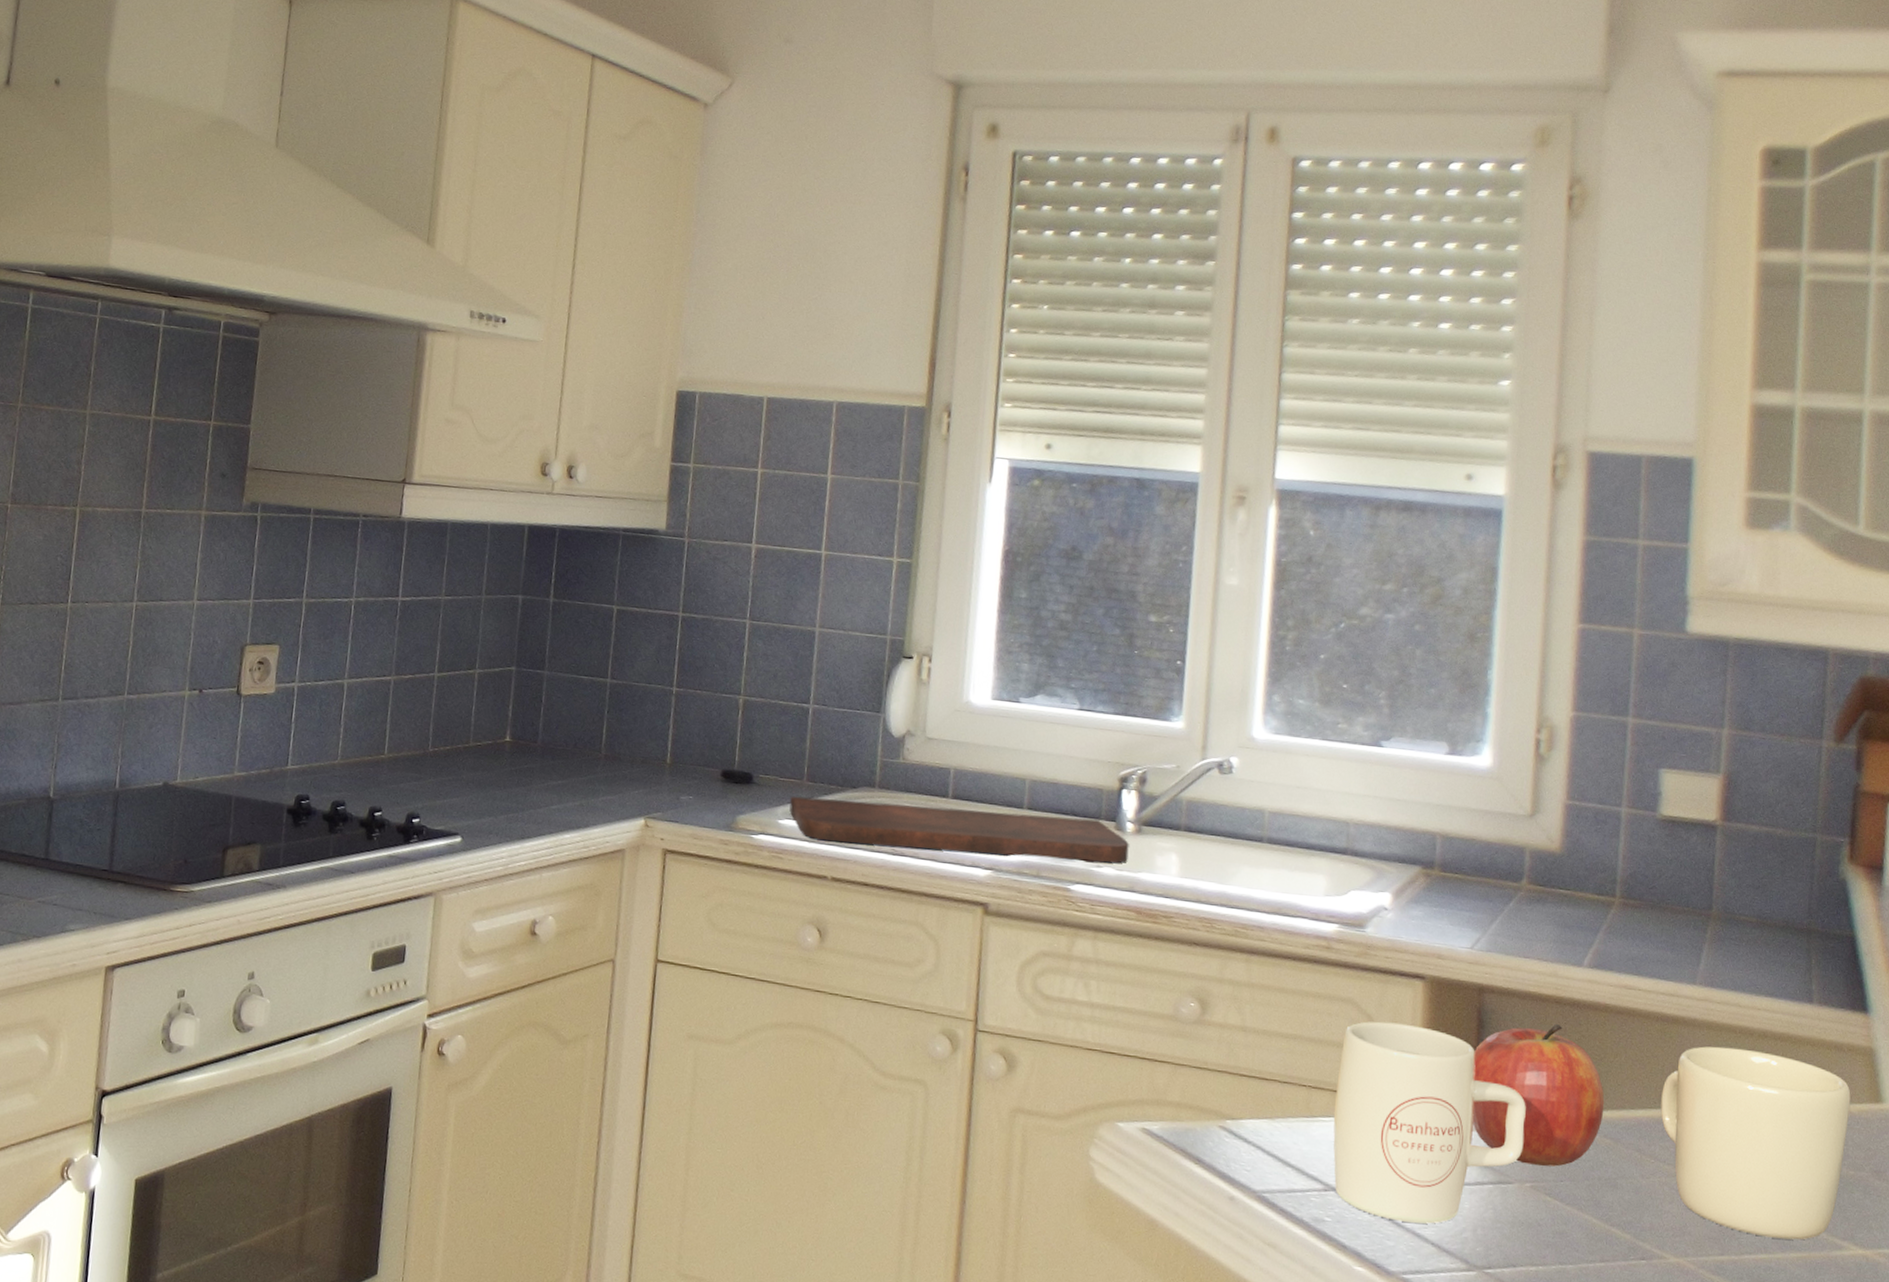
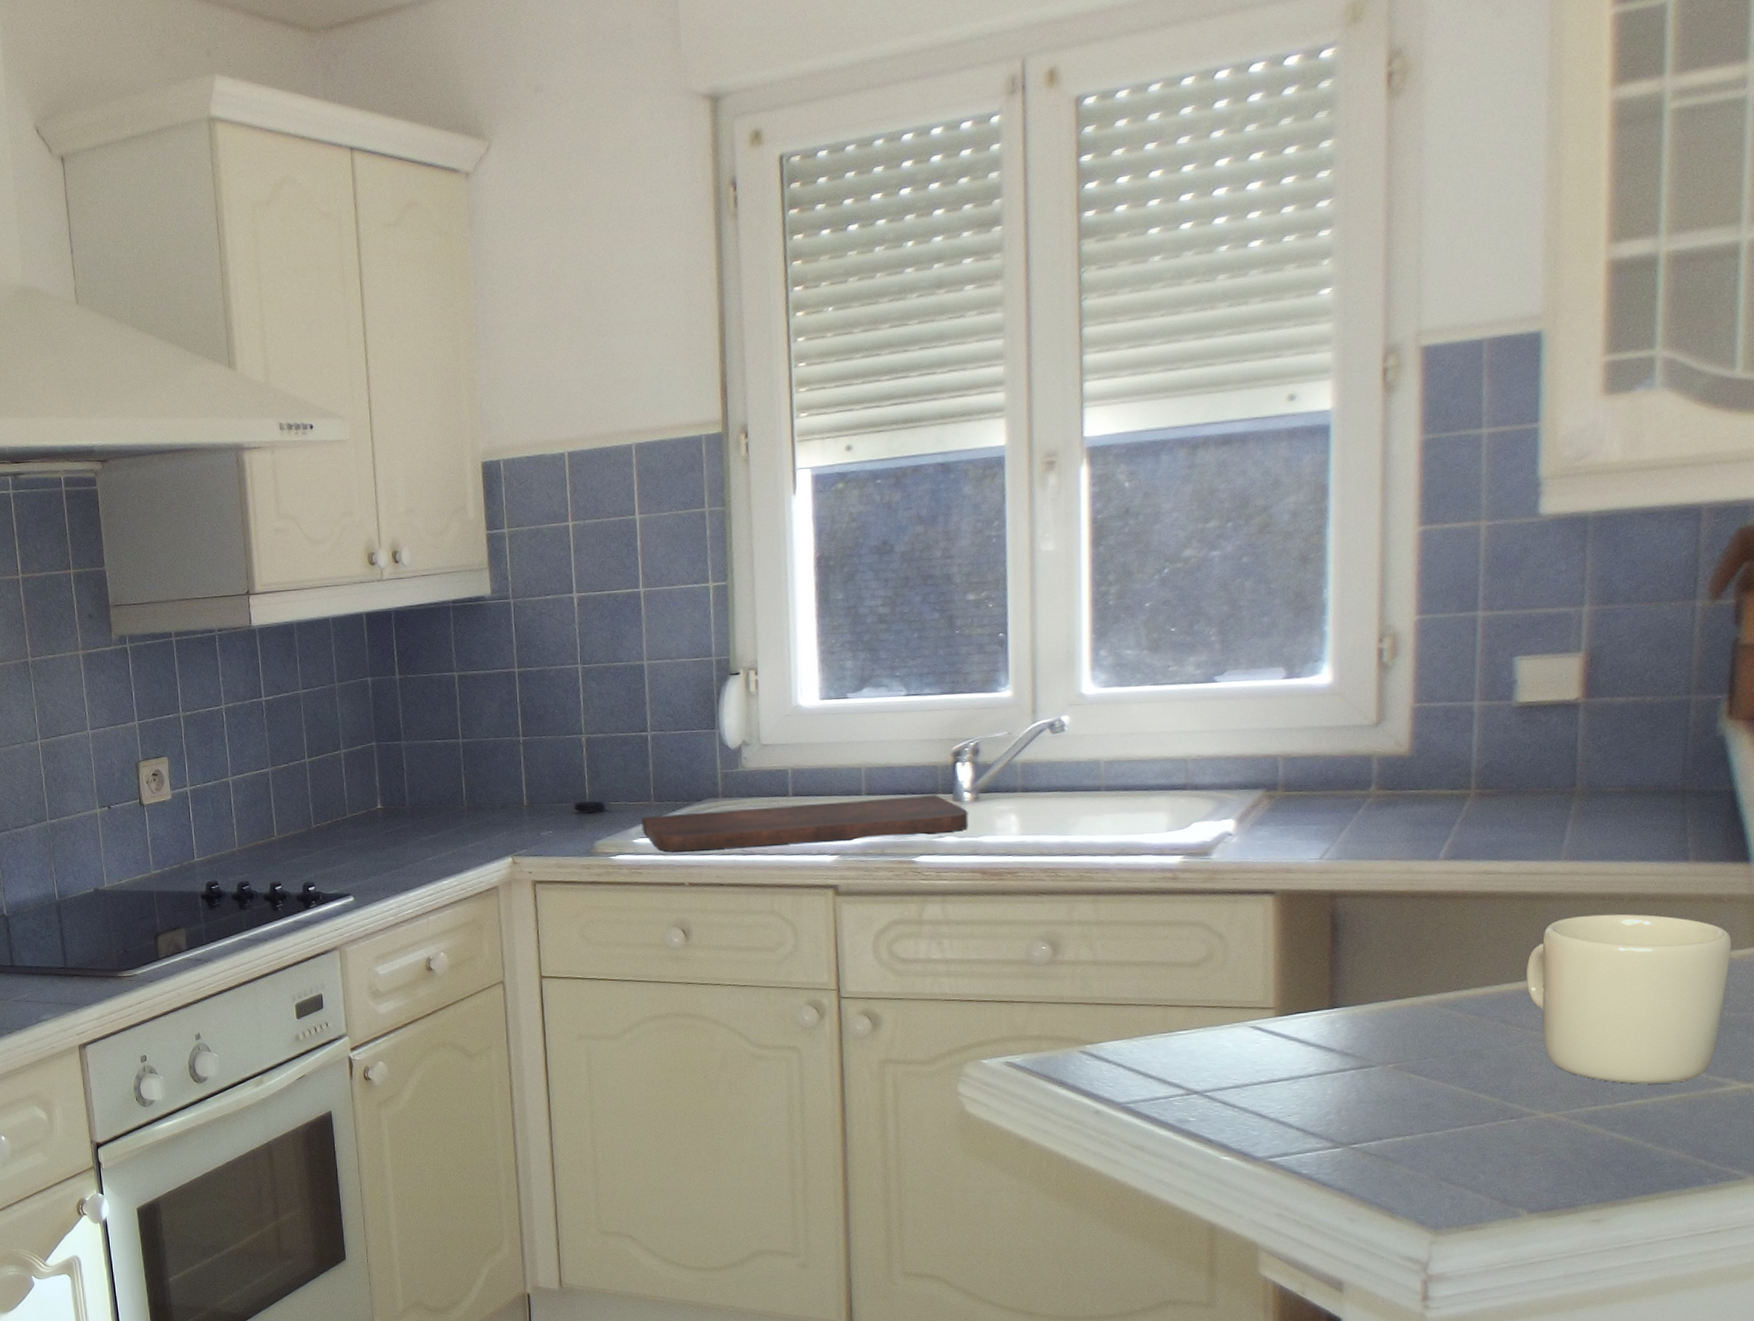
mug: present [1333,1021,1526,1224] -> none [1191,937,1385,1113]
fruit: present [1472,1023,1605,1167] -> none [1329,916,1467,1048]

